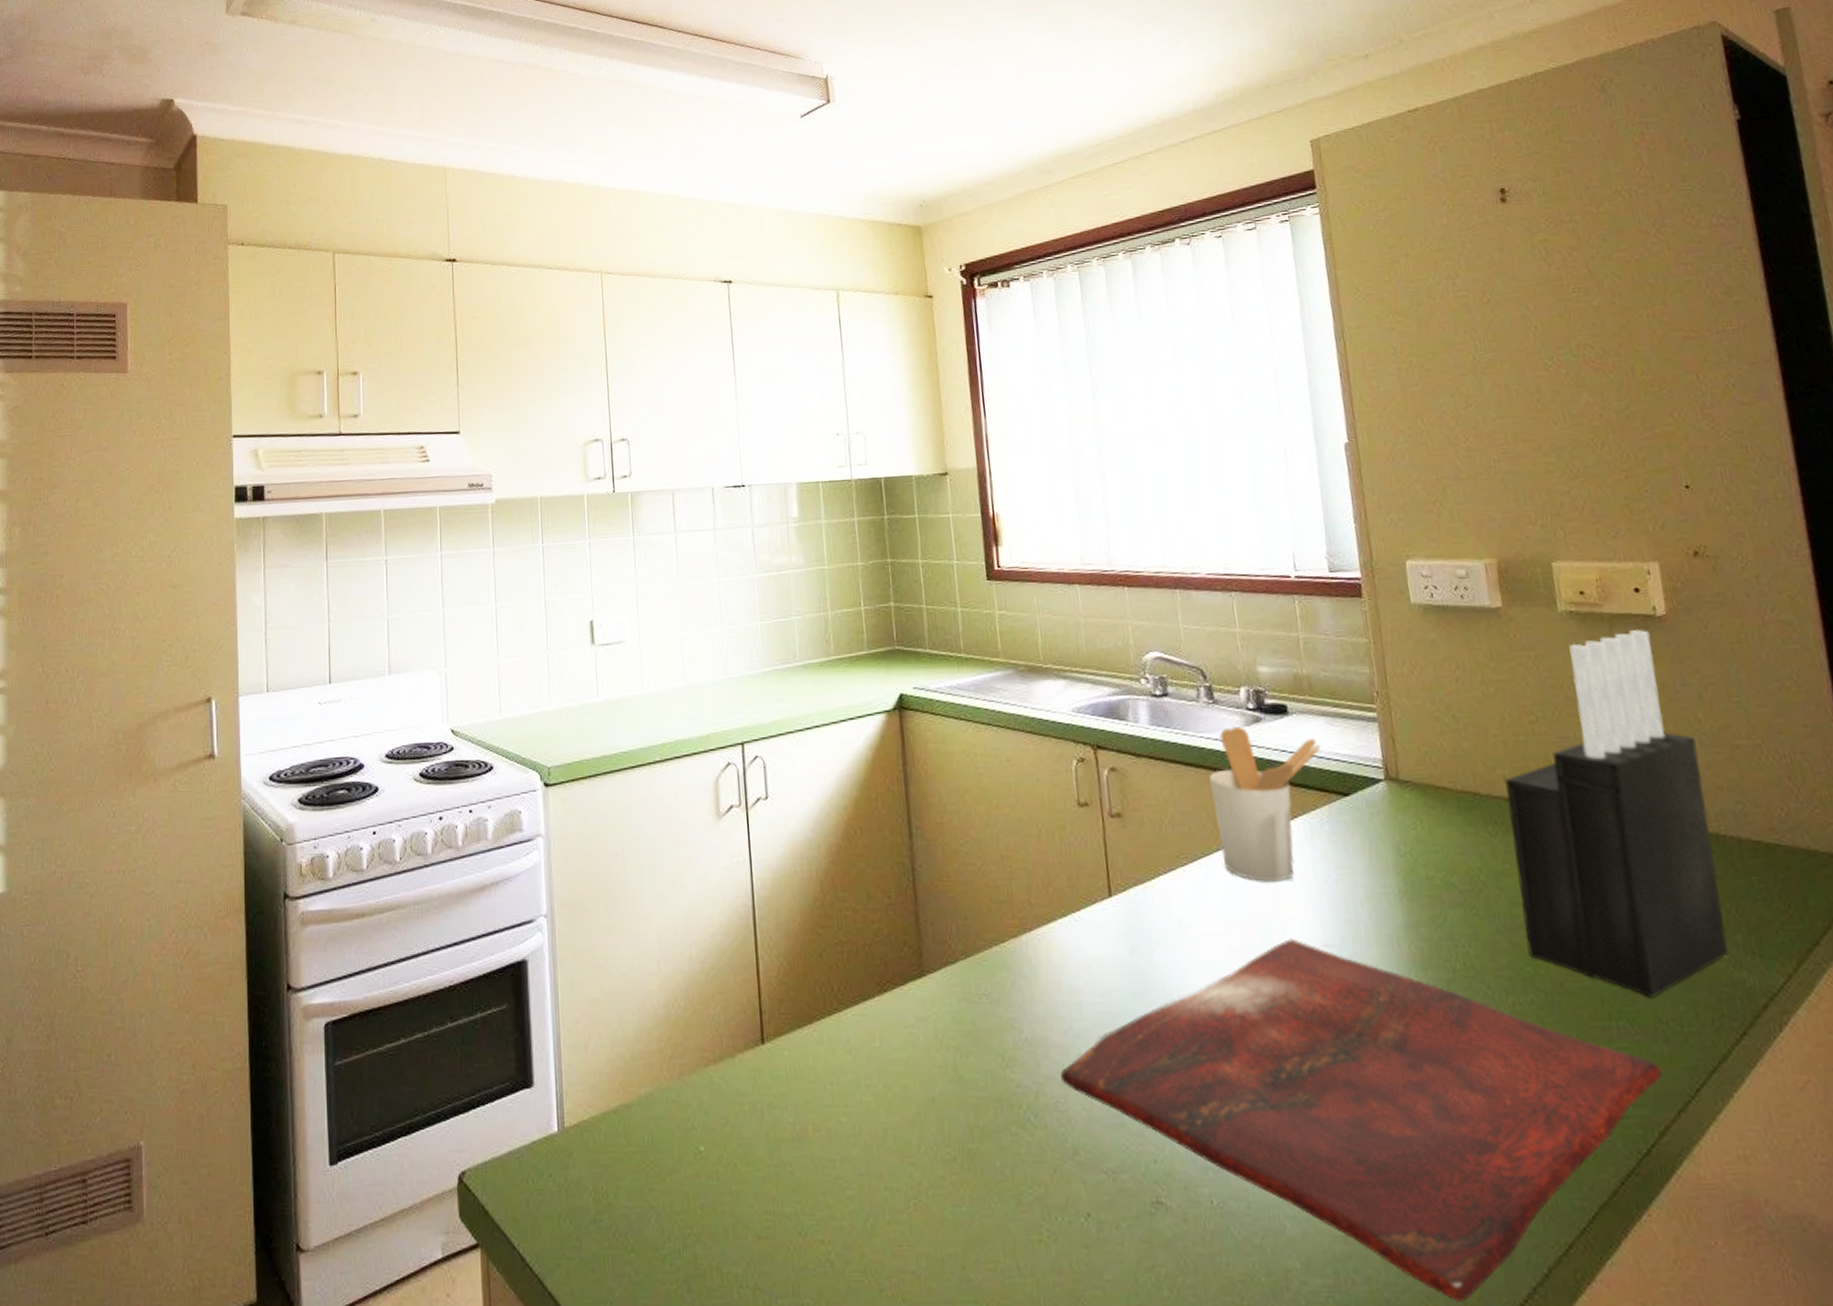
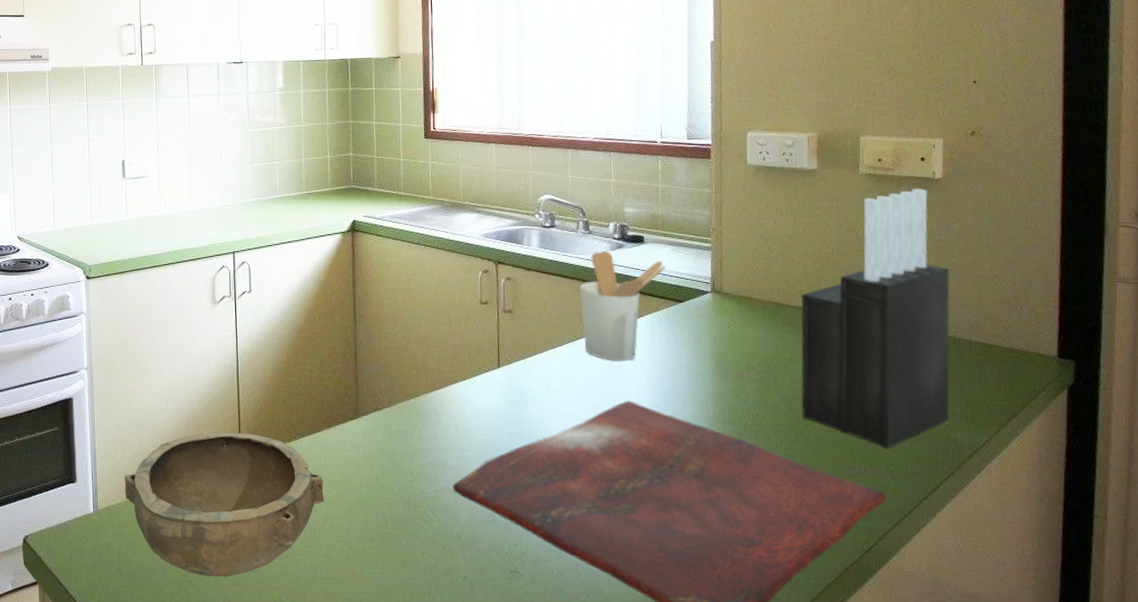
bowl: none [601,1004,884,1227] -> present [124,432,325,578]

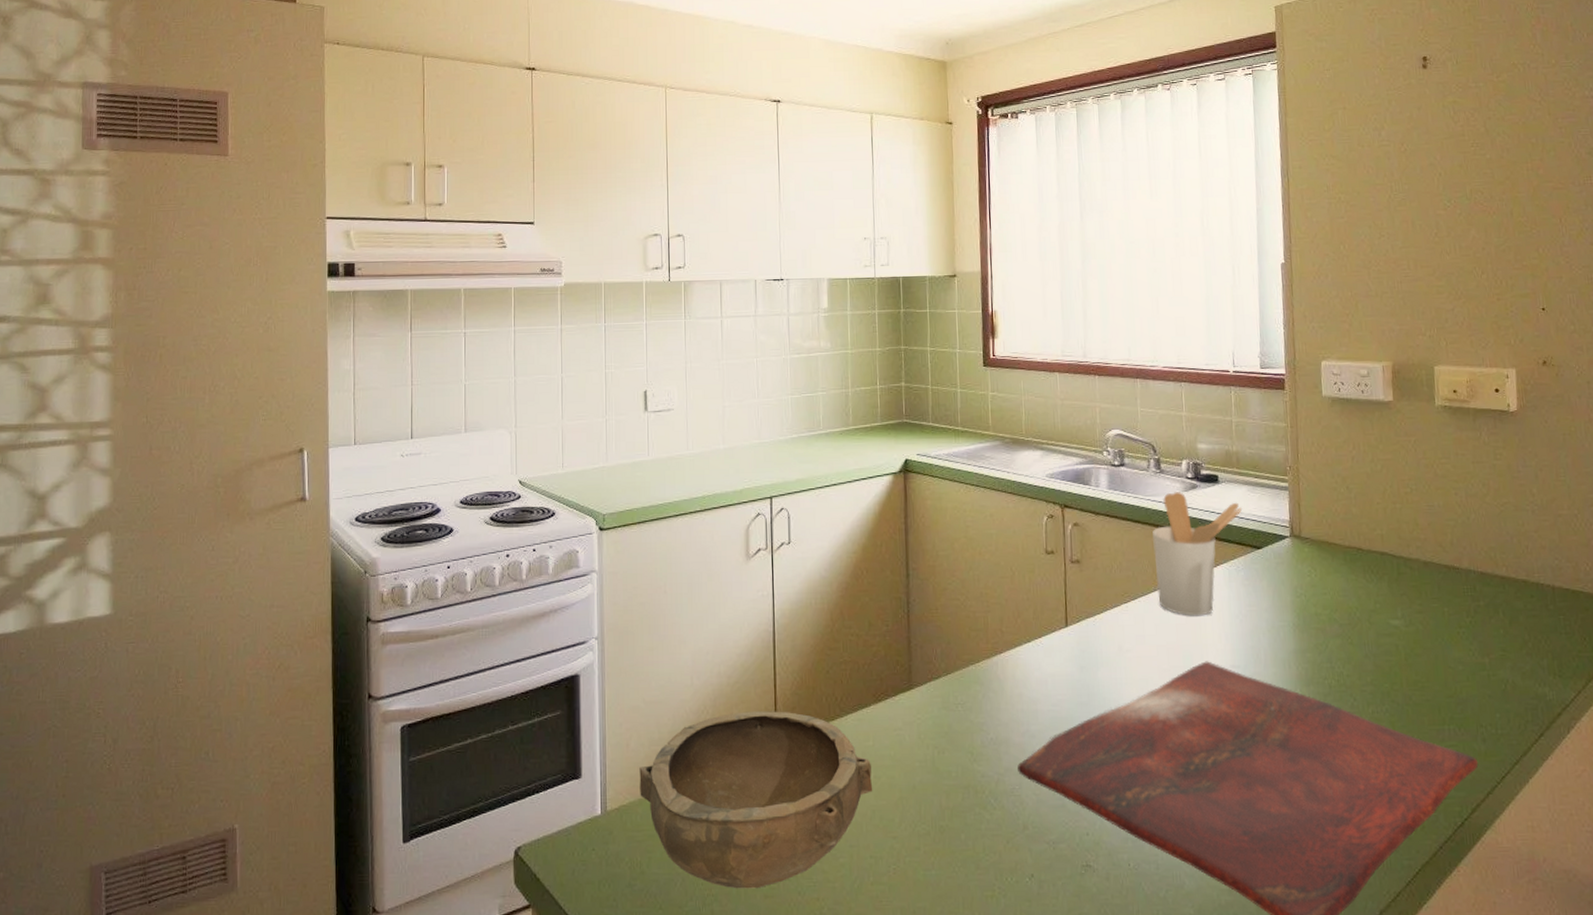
knife block: present [800,189,951,448] -> none [1381,422,1537,708]

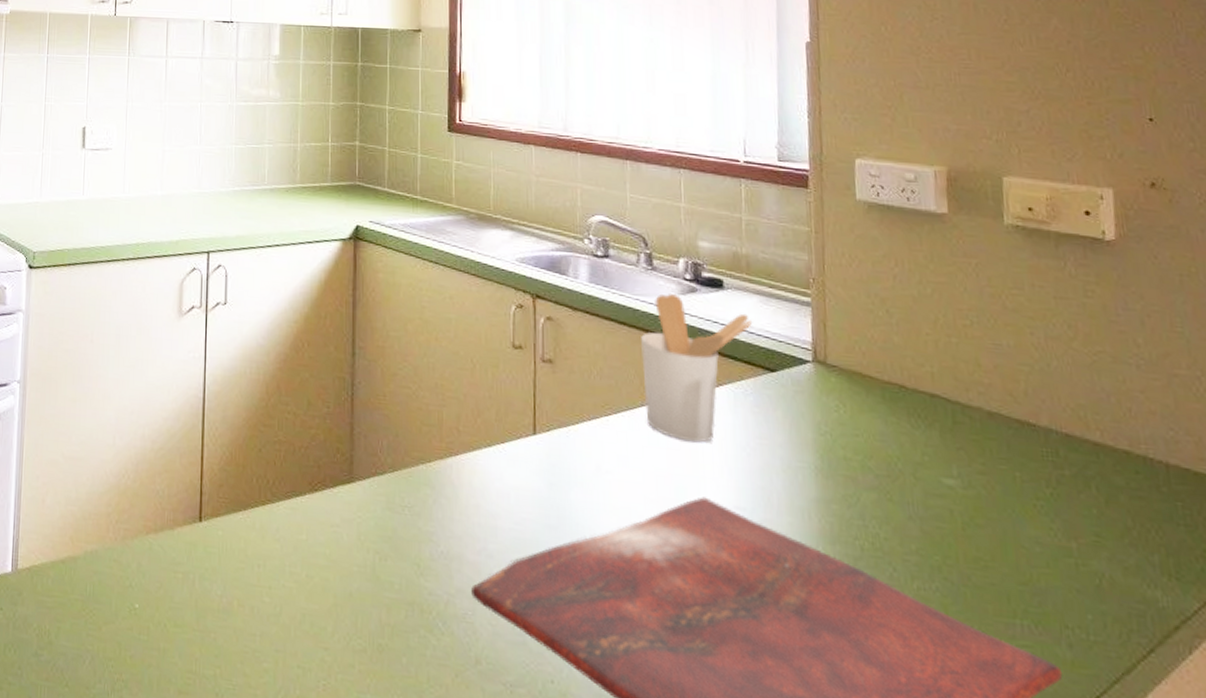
bowl: present [639,711,873,889] -> none [53,481,304,682]

